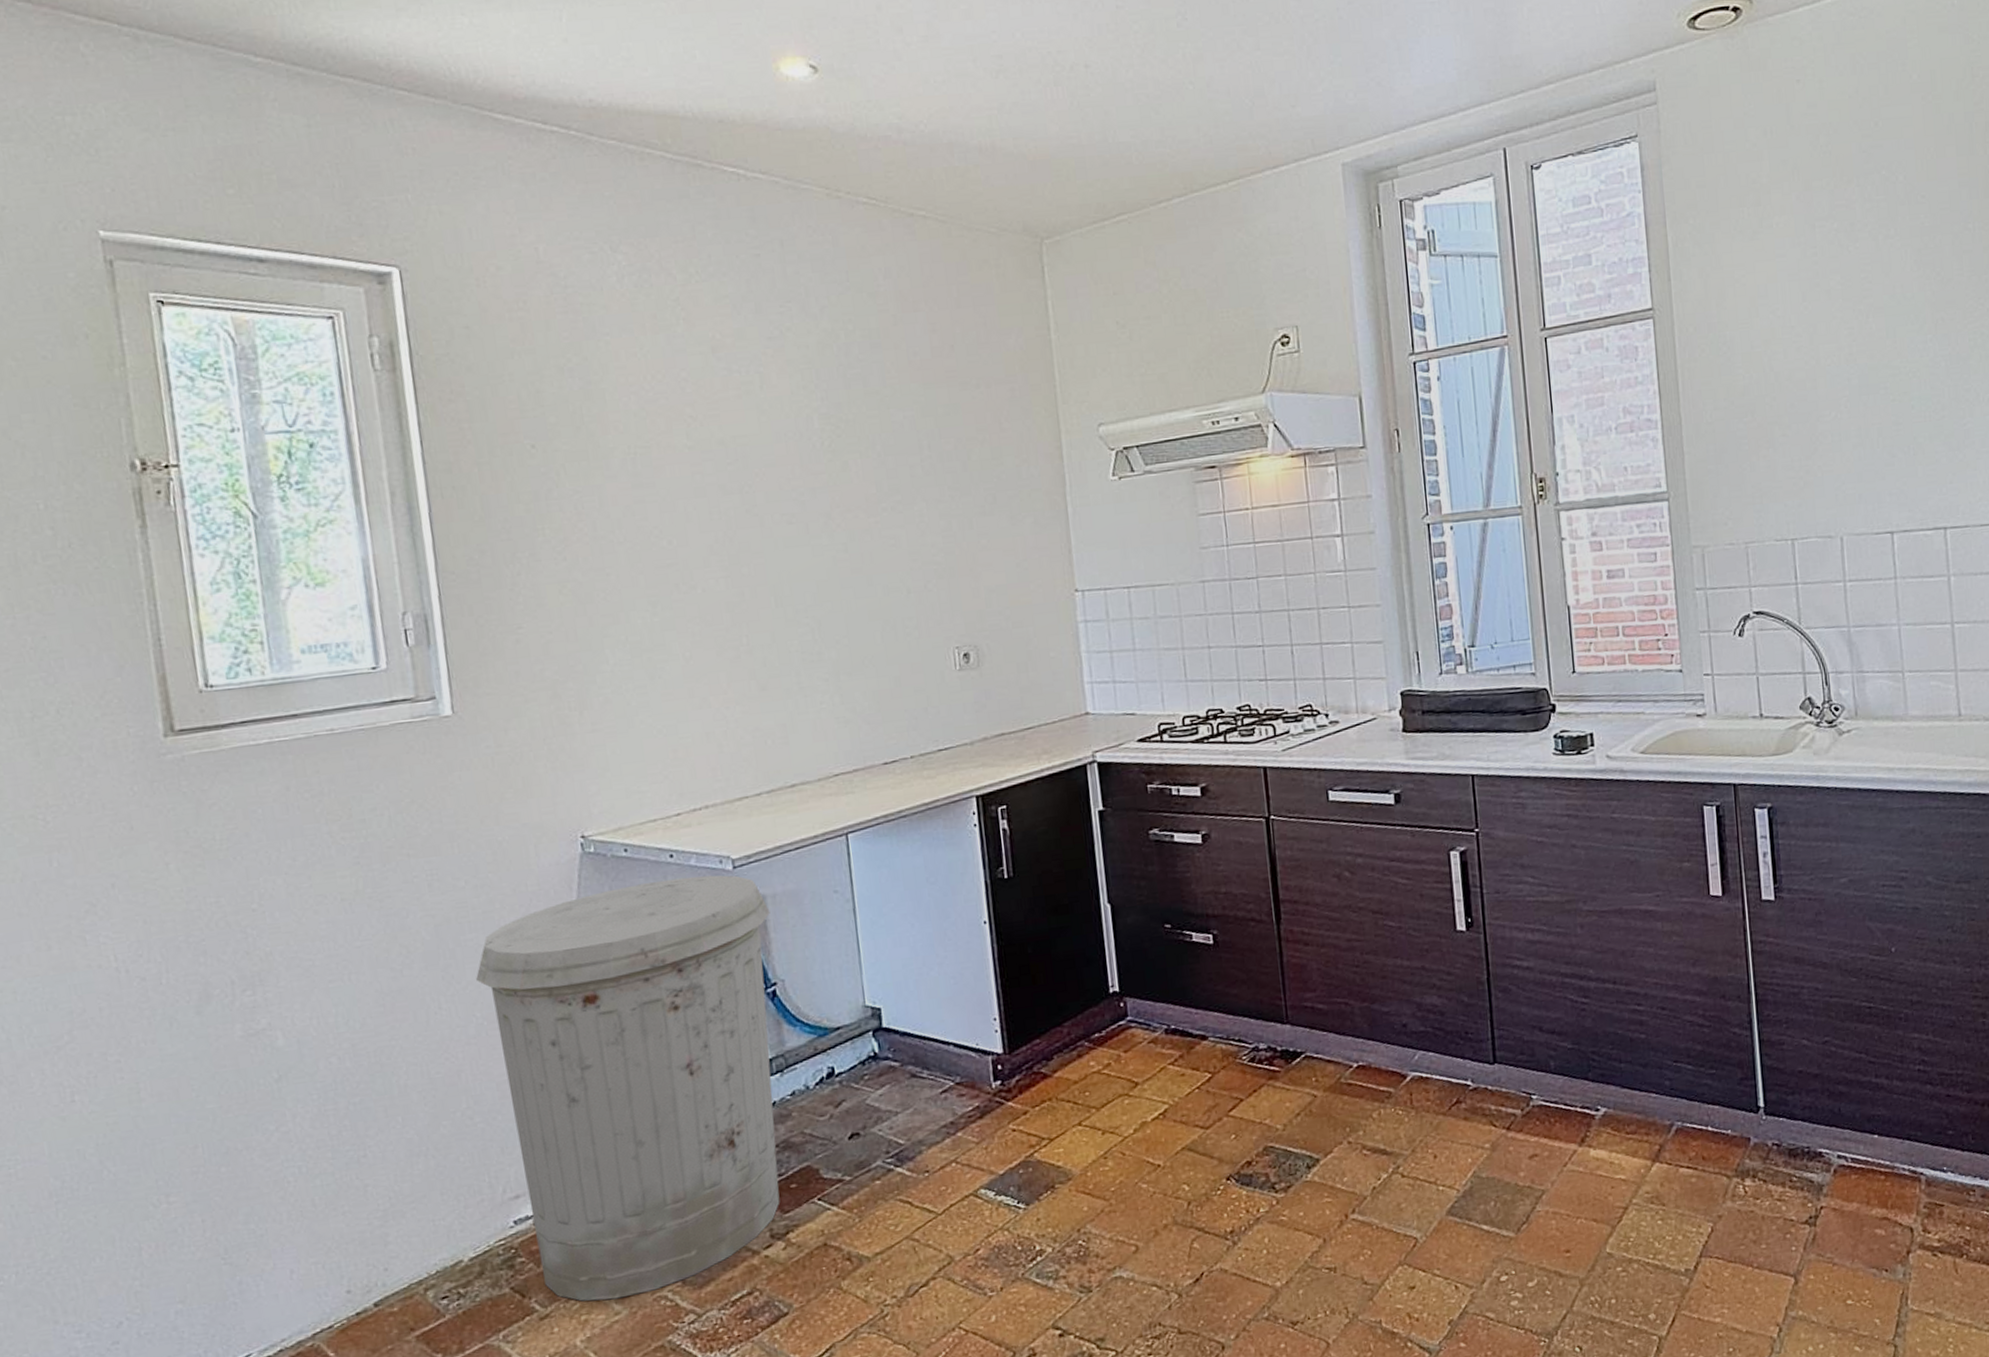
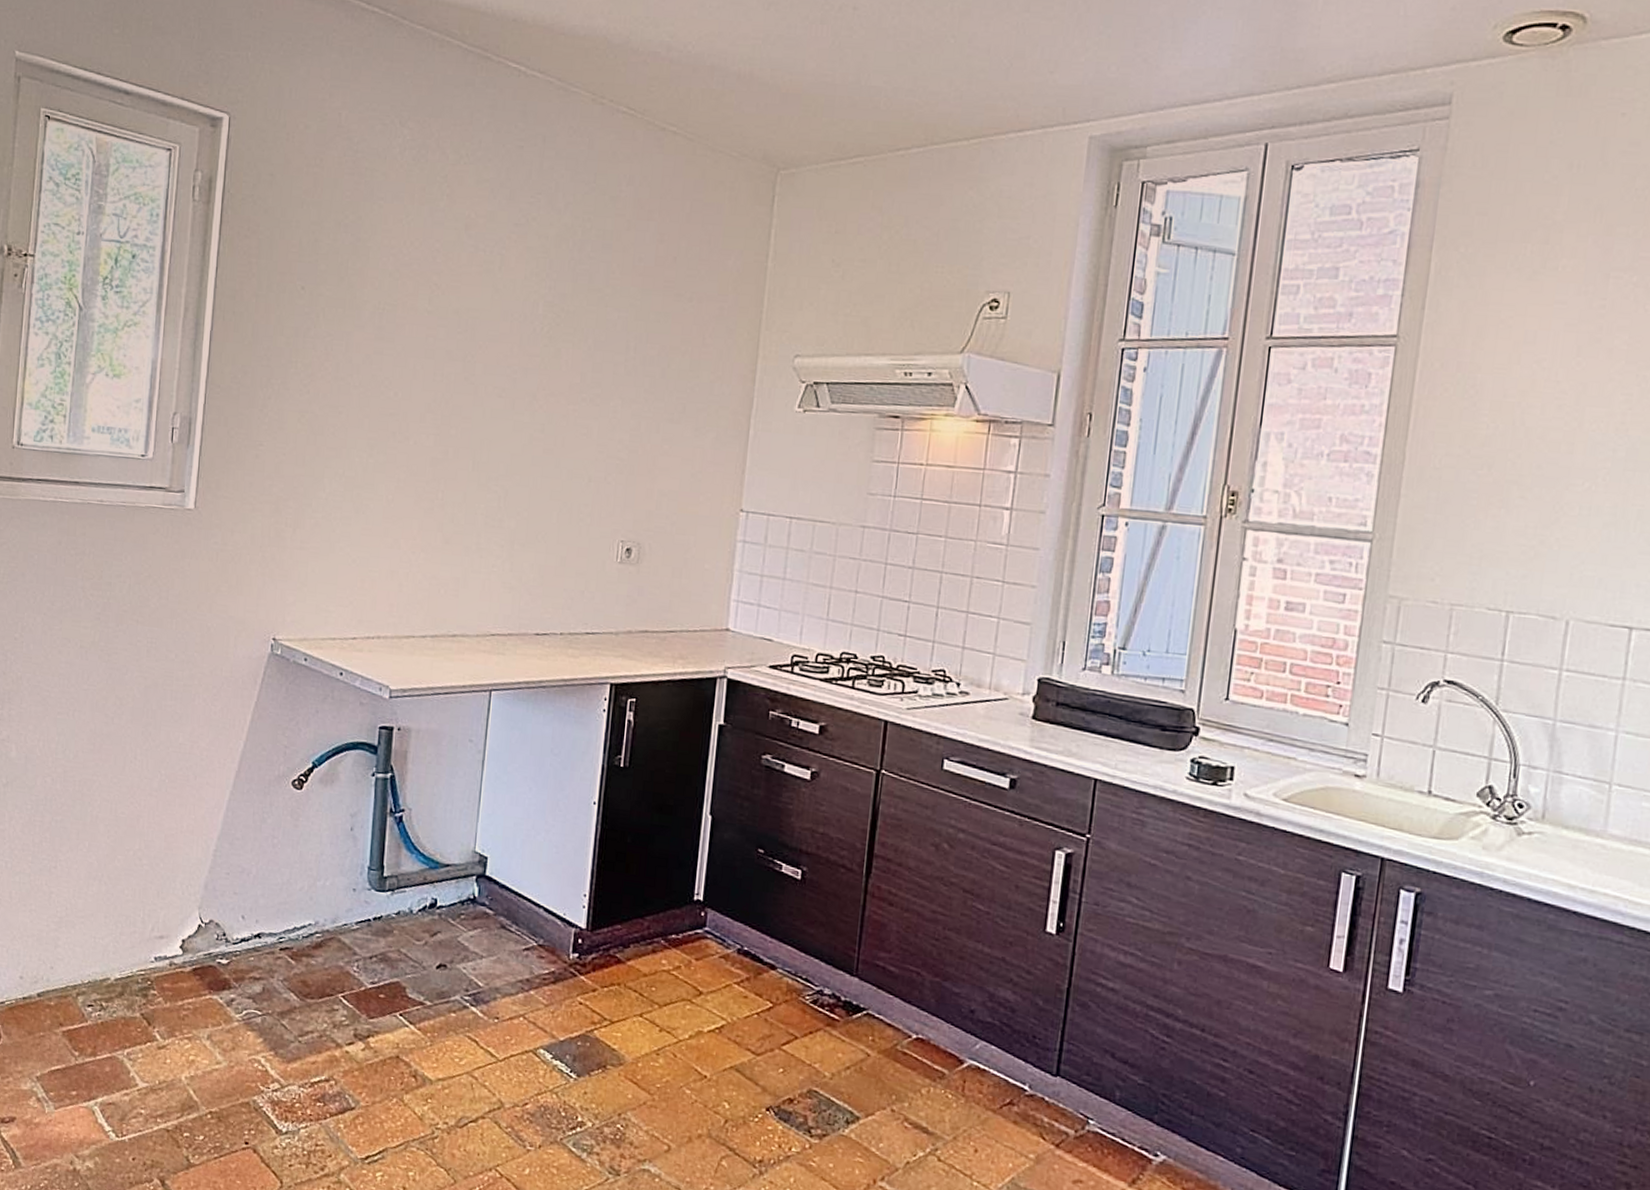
trash can: present [476,875,780,1301] -> none [167,691,412,1053]

